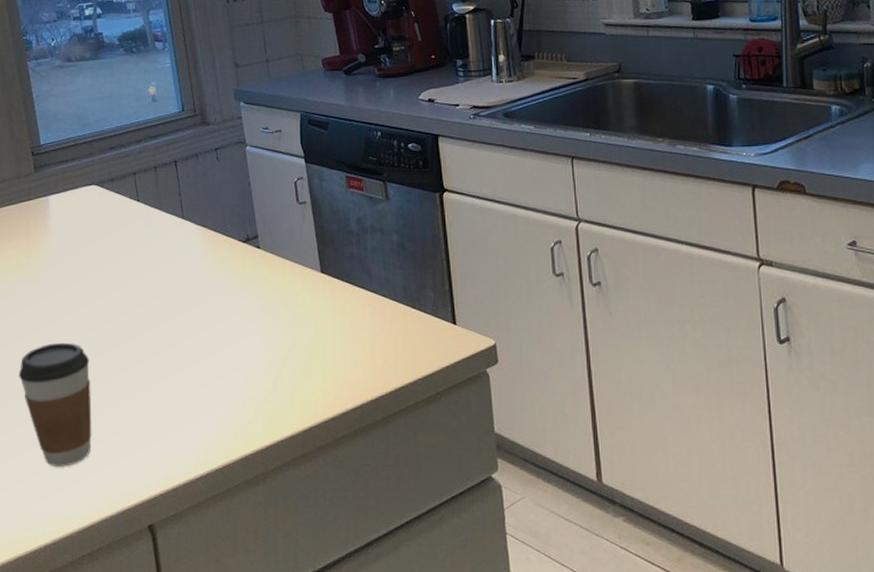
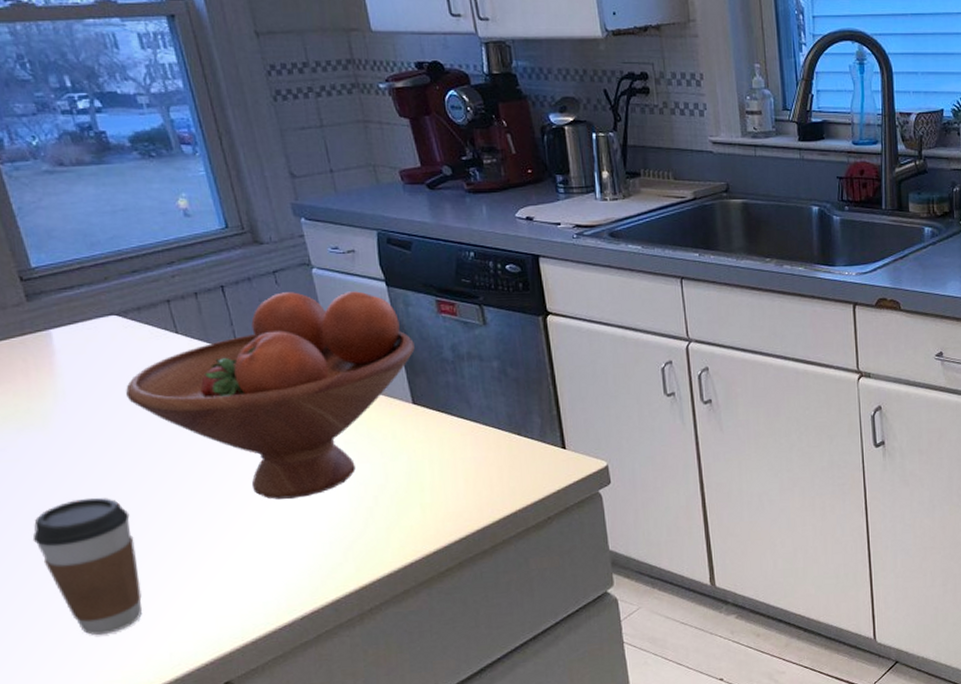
fruit bowl: none [97,167,325,355] -> present [126,291,415,499]

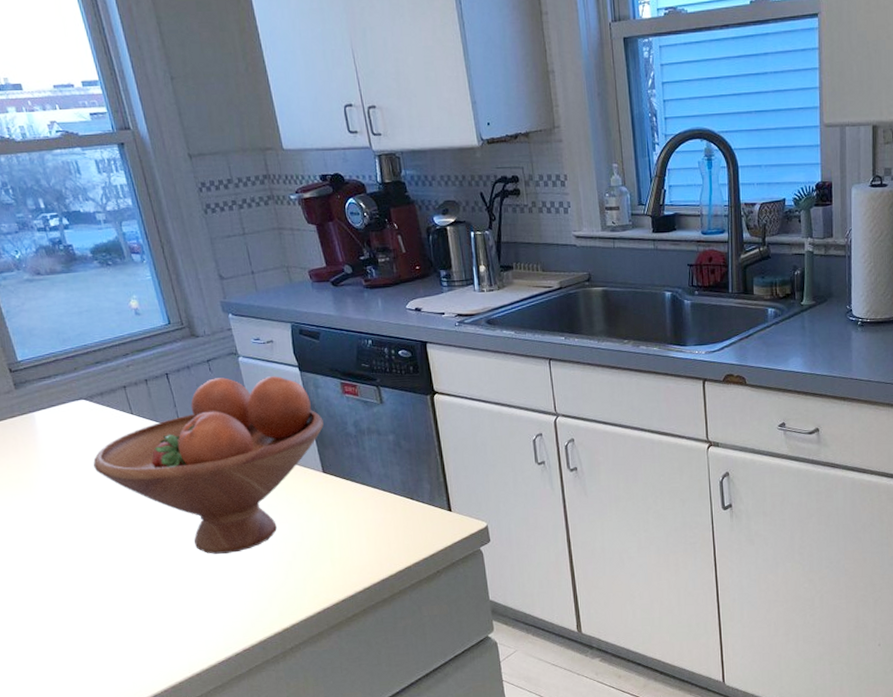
coffee cup: present [32,497,142,635] -> none [25,552,110,666]

